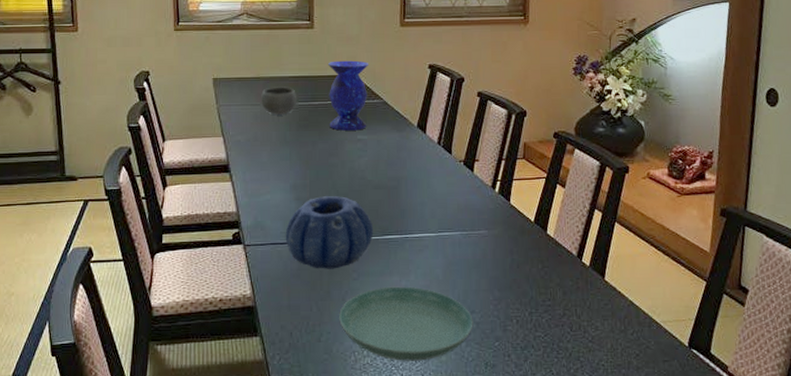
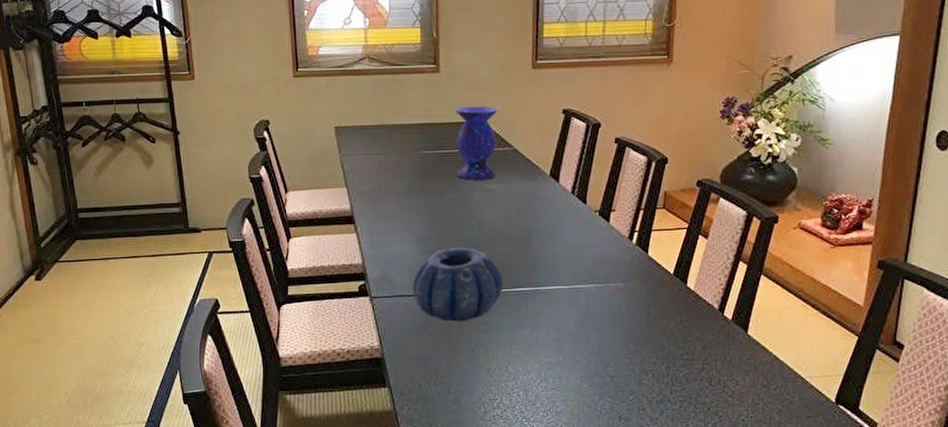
bowl: present [260,87,297,115] -> none [384,134,423,164]
saucer: present [339,286,473,361] -> none [468,339,607,413]

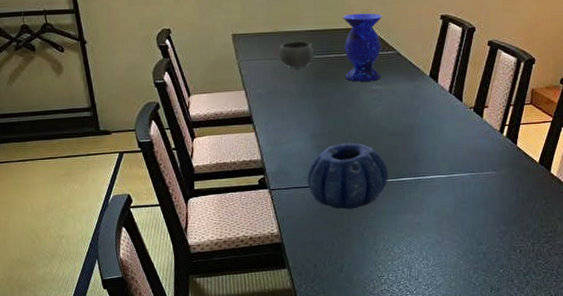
bowl: none [384,134,423,164] -> present [278,40,314,68]

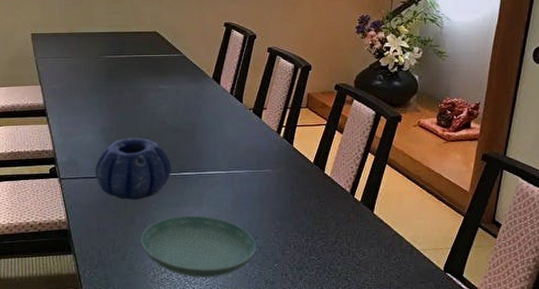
bowl: present [278,40,314,68] -> none [73,41,106,66]
vase: present [343,13,383,82] -> none [134,18,171,81]
saucer: none [358,223,481,287] -> present [141,215,256,277]

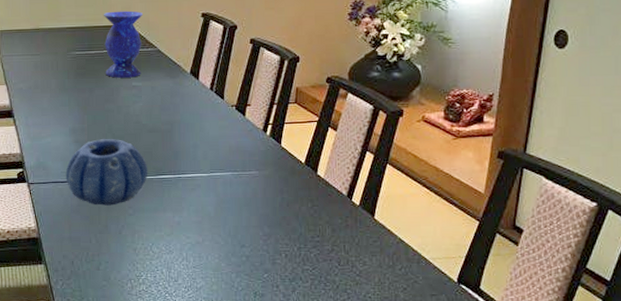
vase: none [134,18,171,81] -> present [104,11,144,78]
saucer: present [141,215,256,277] -> none [116,222,243,289]

